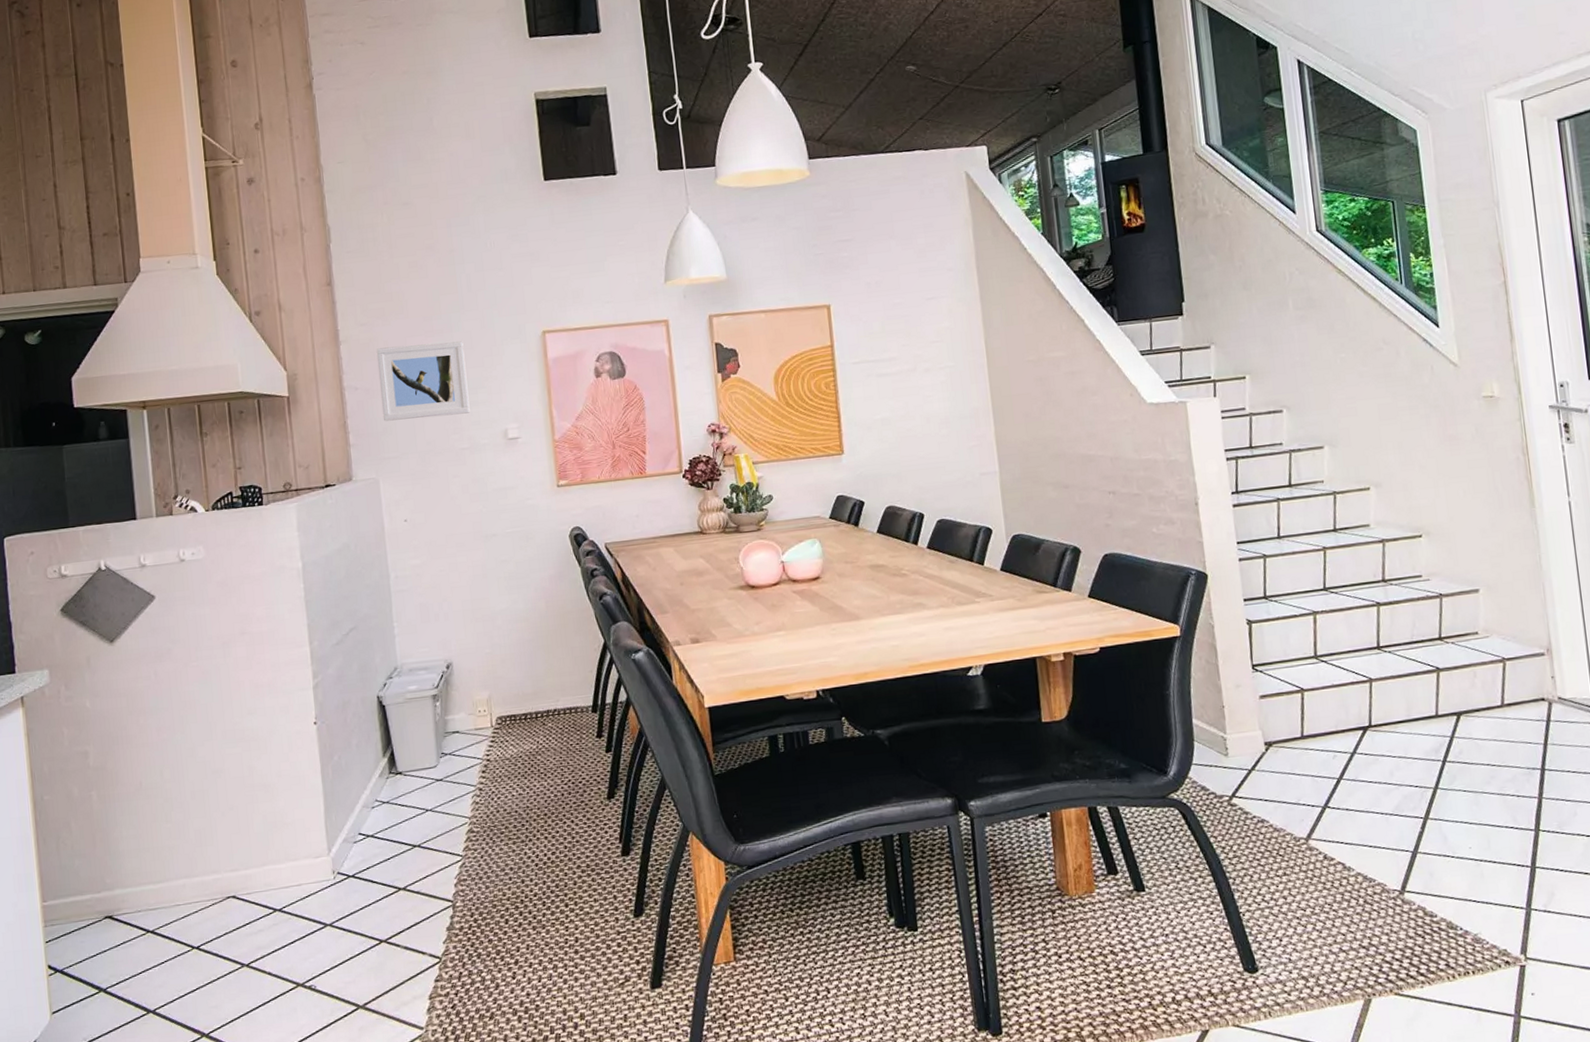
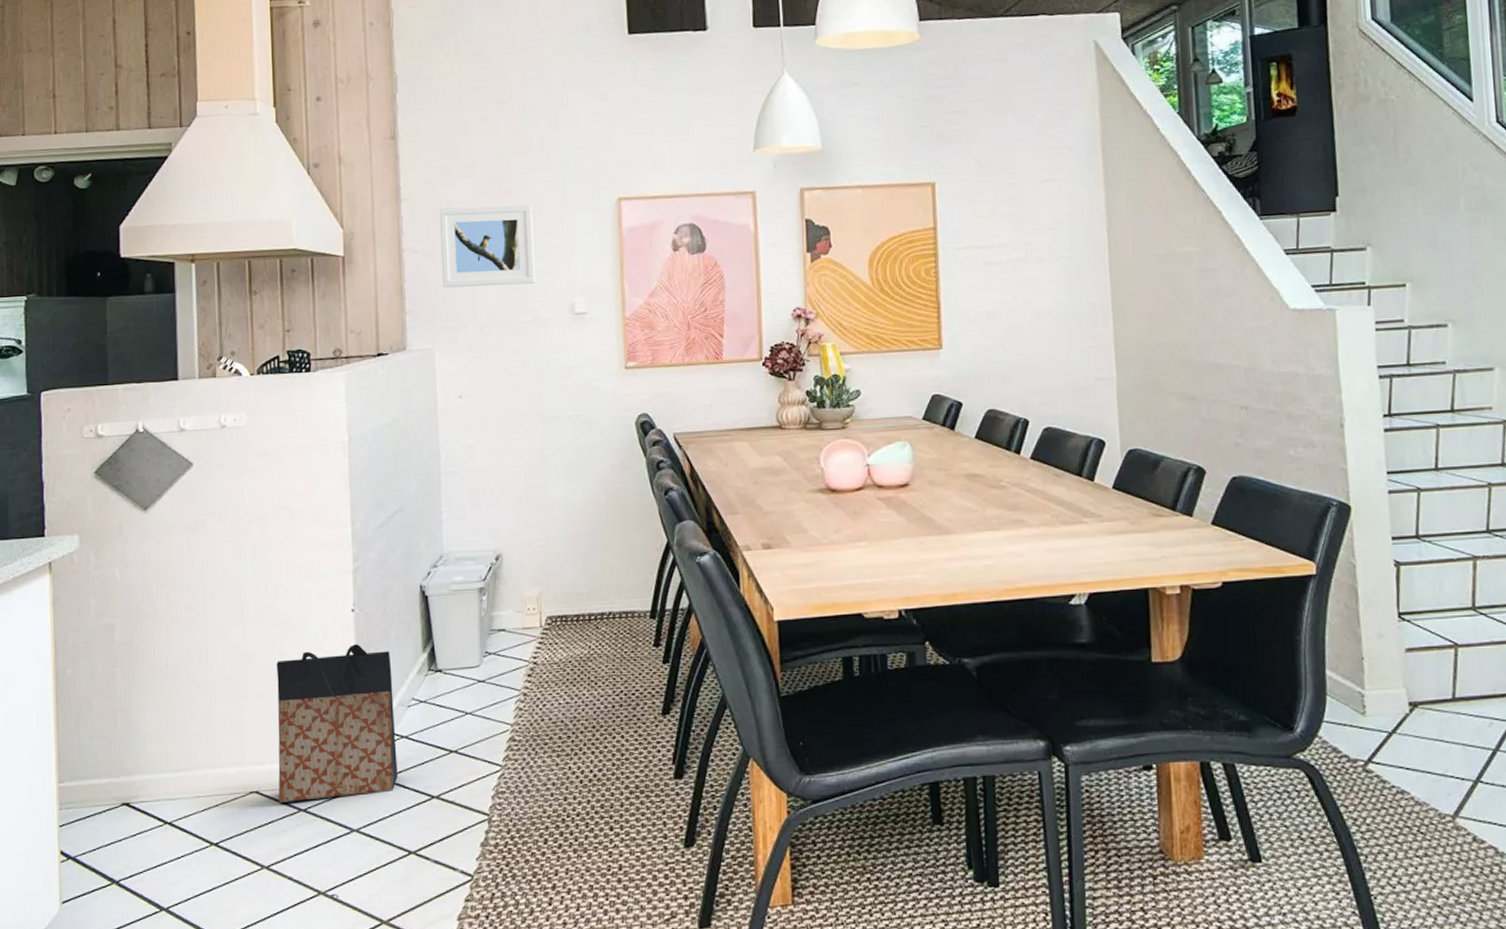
bag: none [245,753,366,906] -> present [276,643,398,804]

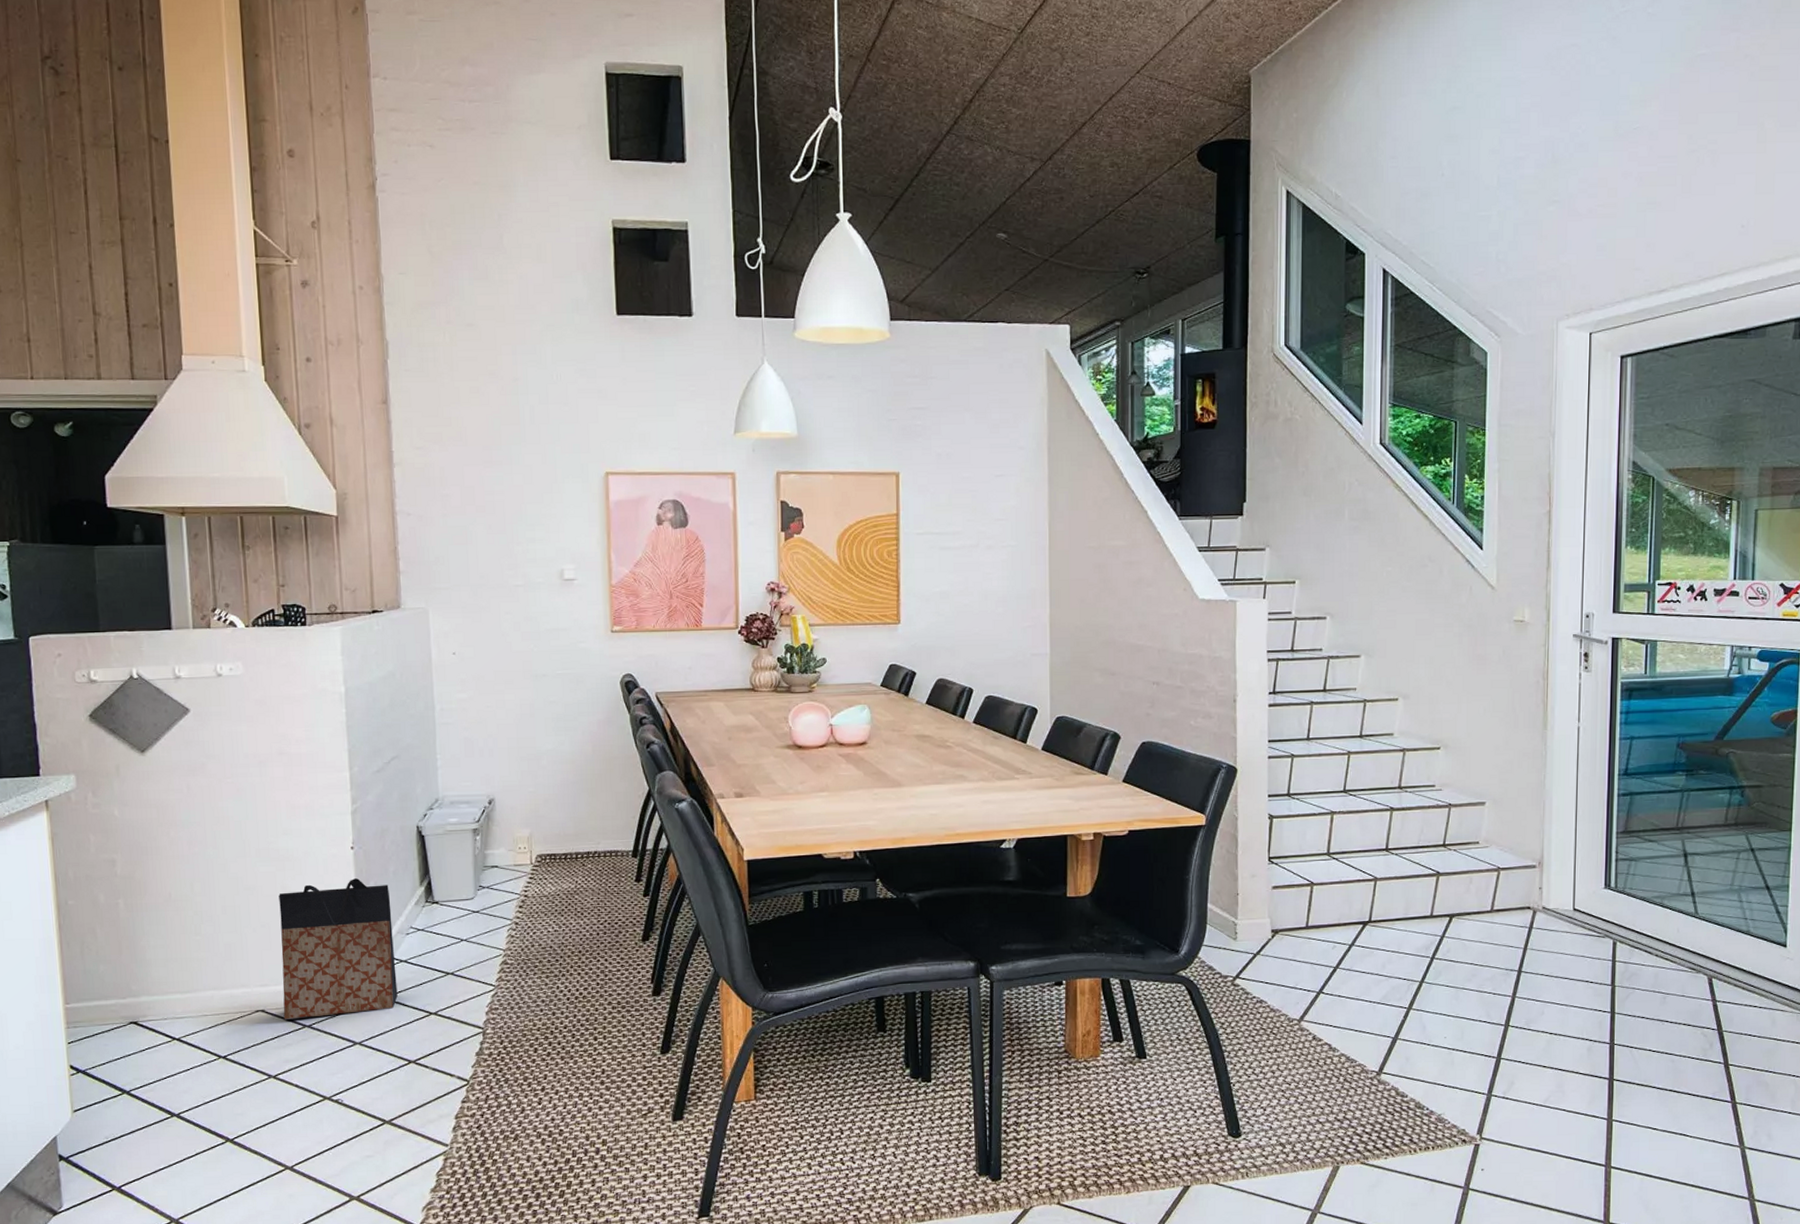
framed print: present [439,205,536,288] -> none [431,474,526,551]

